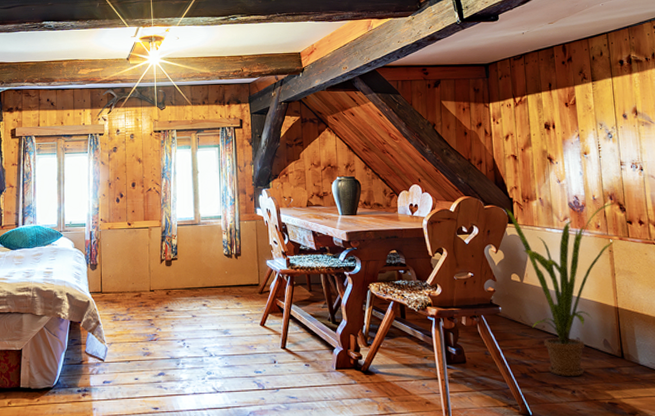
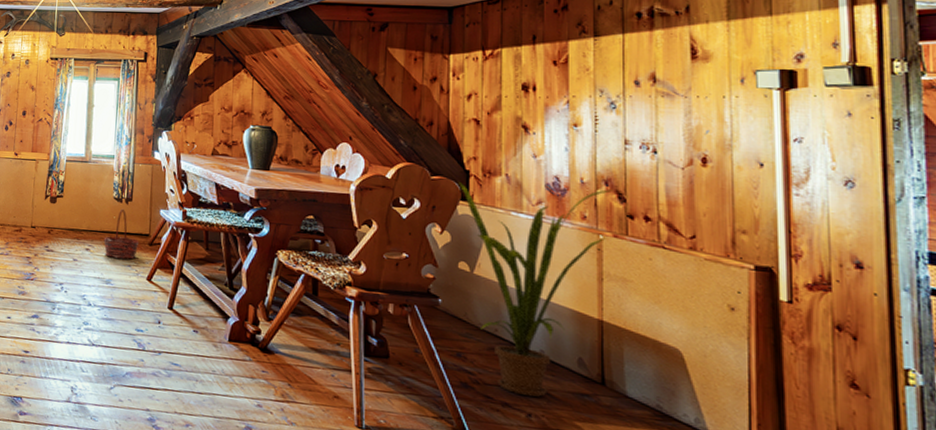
basket: none [218,263,251,309] -> present [103,208,140,259]

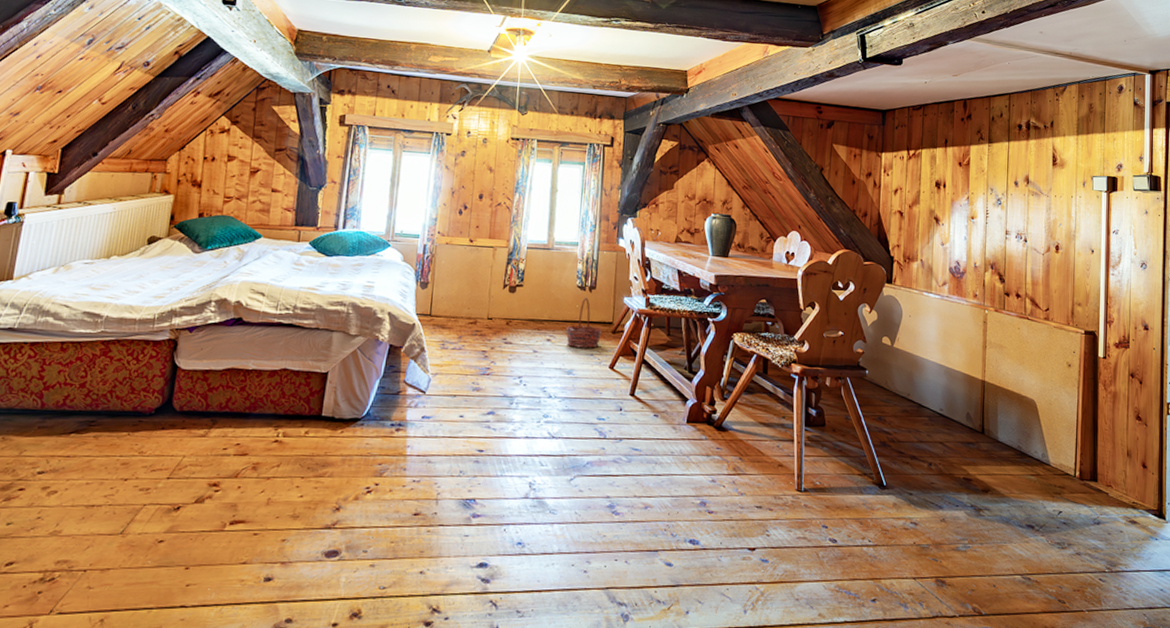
house plant: present [459,181,613,398] -> none [885,266,996,449]

